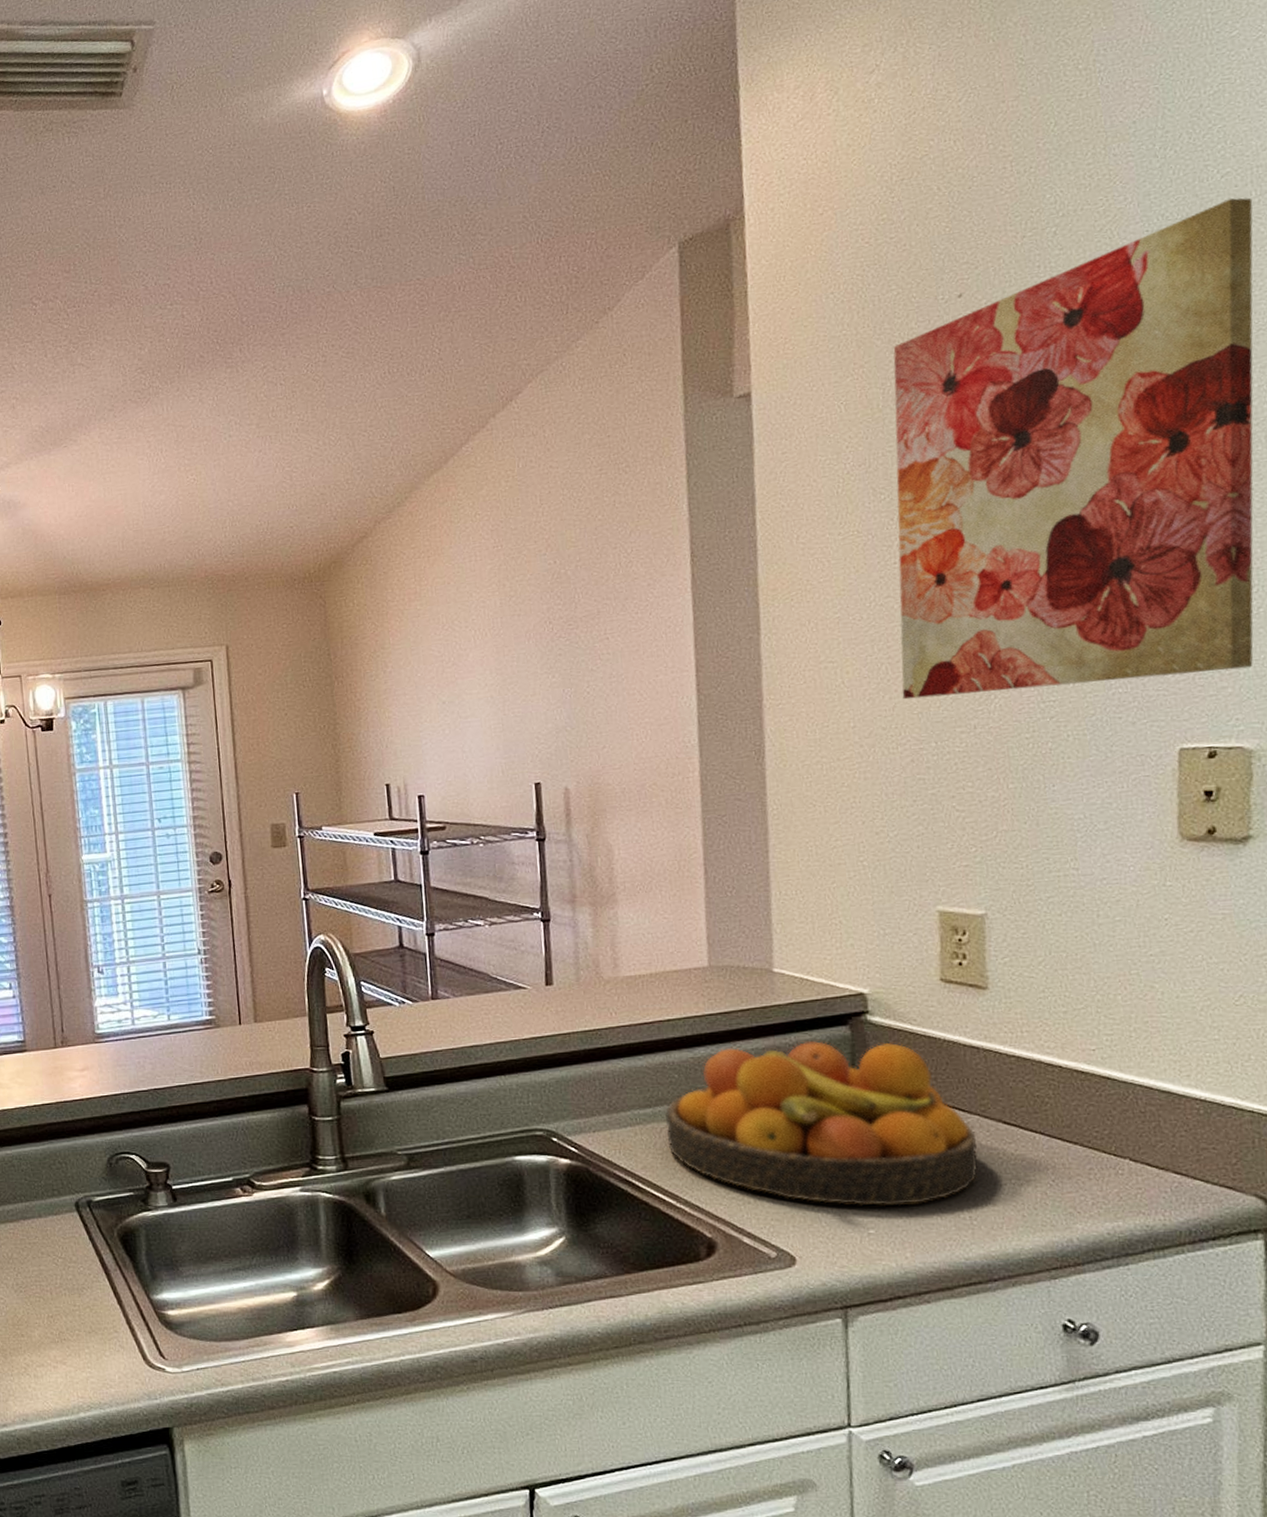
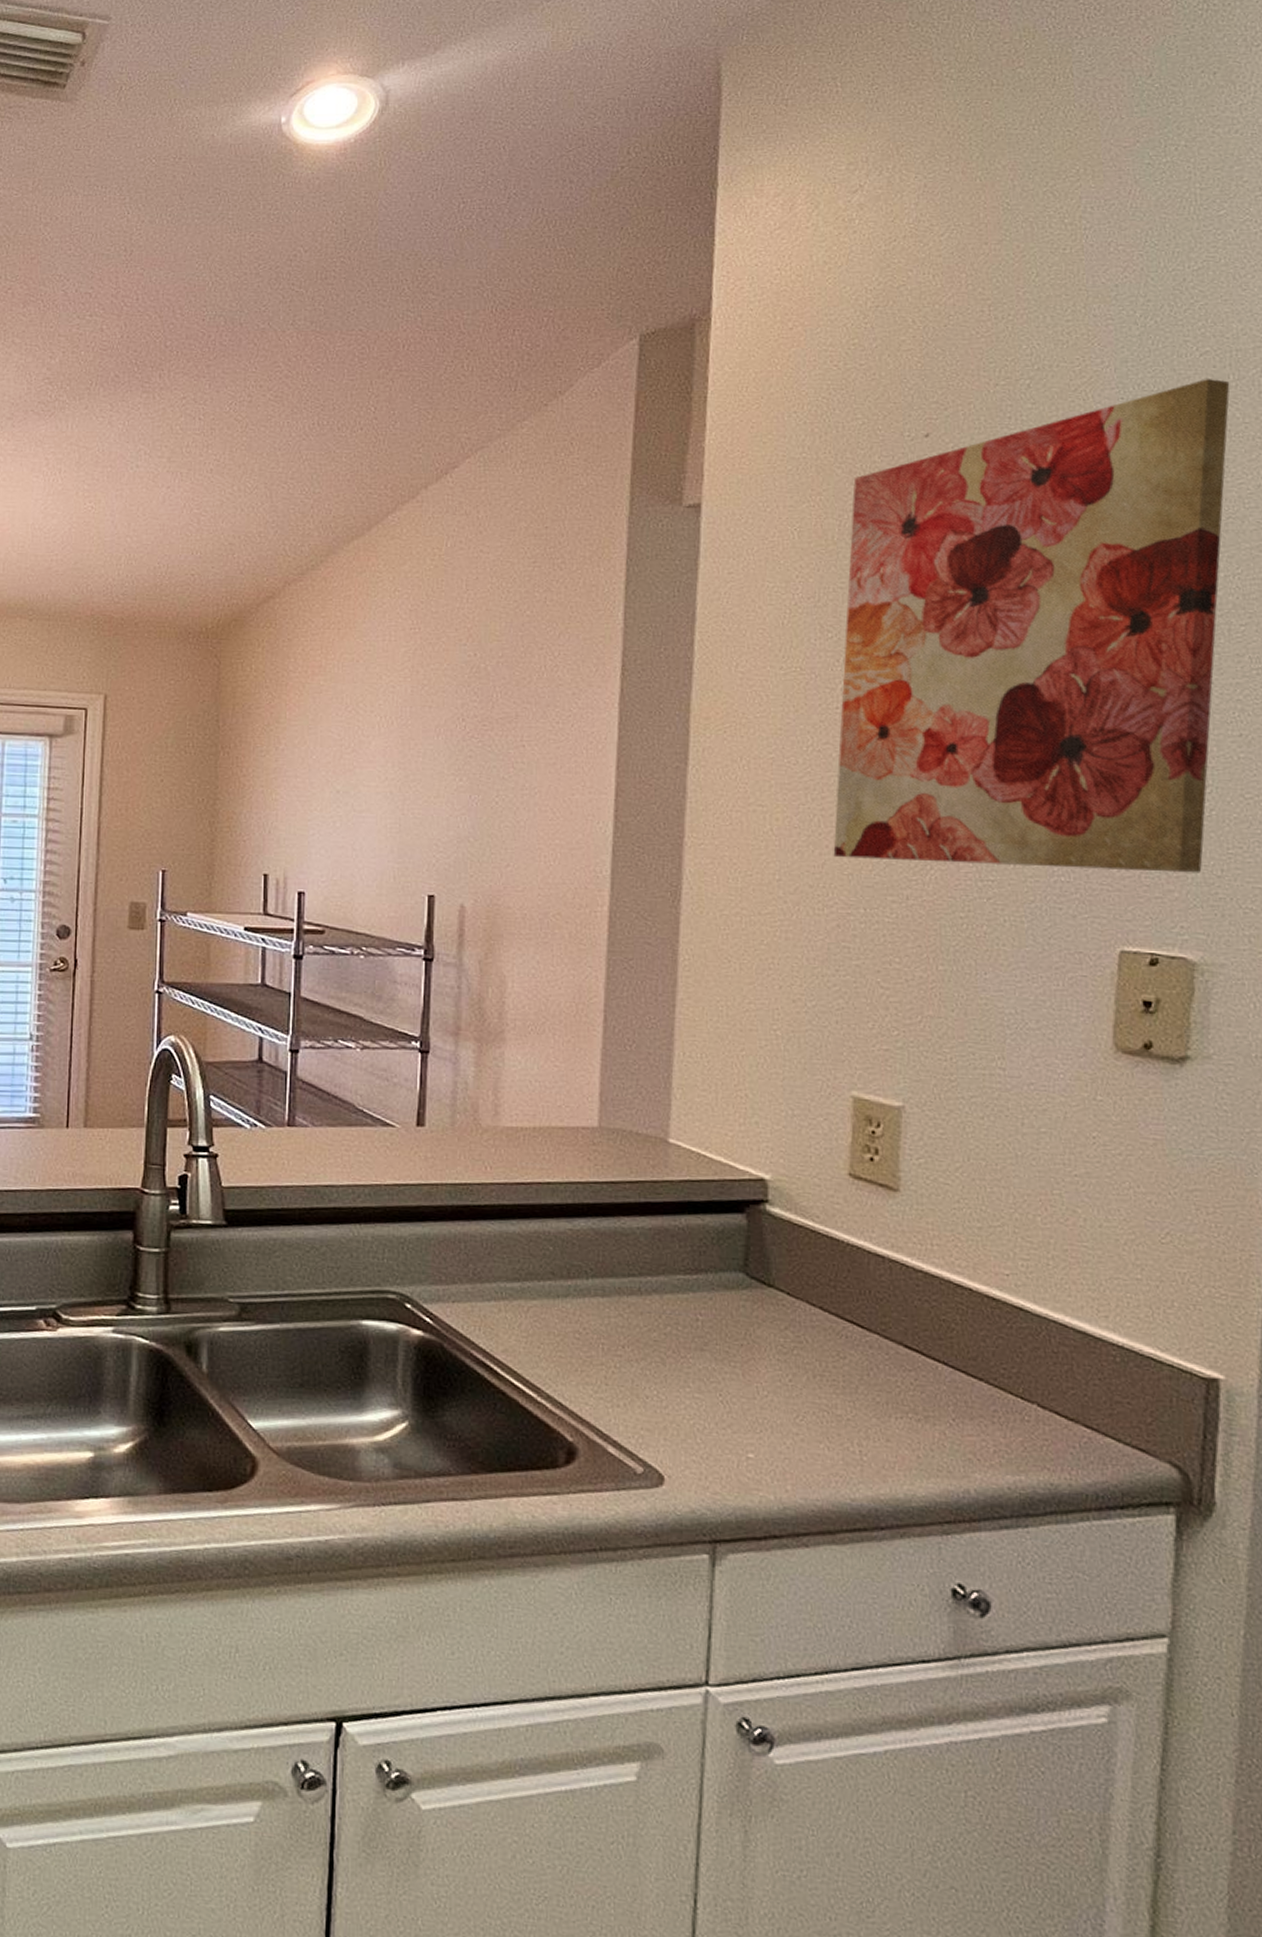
fruit bowl: present [664,1041,979,1207] -> none [533,1223,875,1430]

